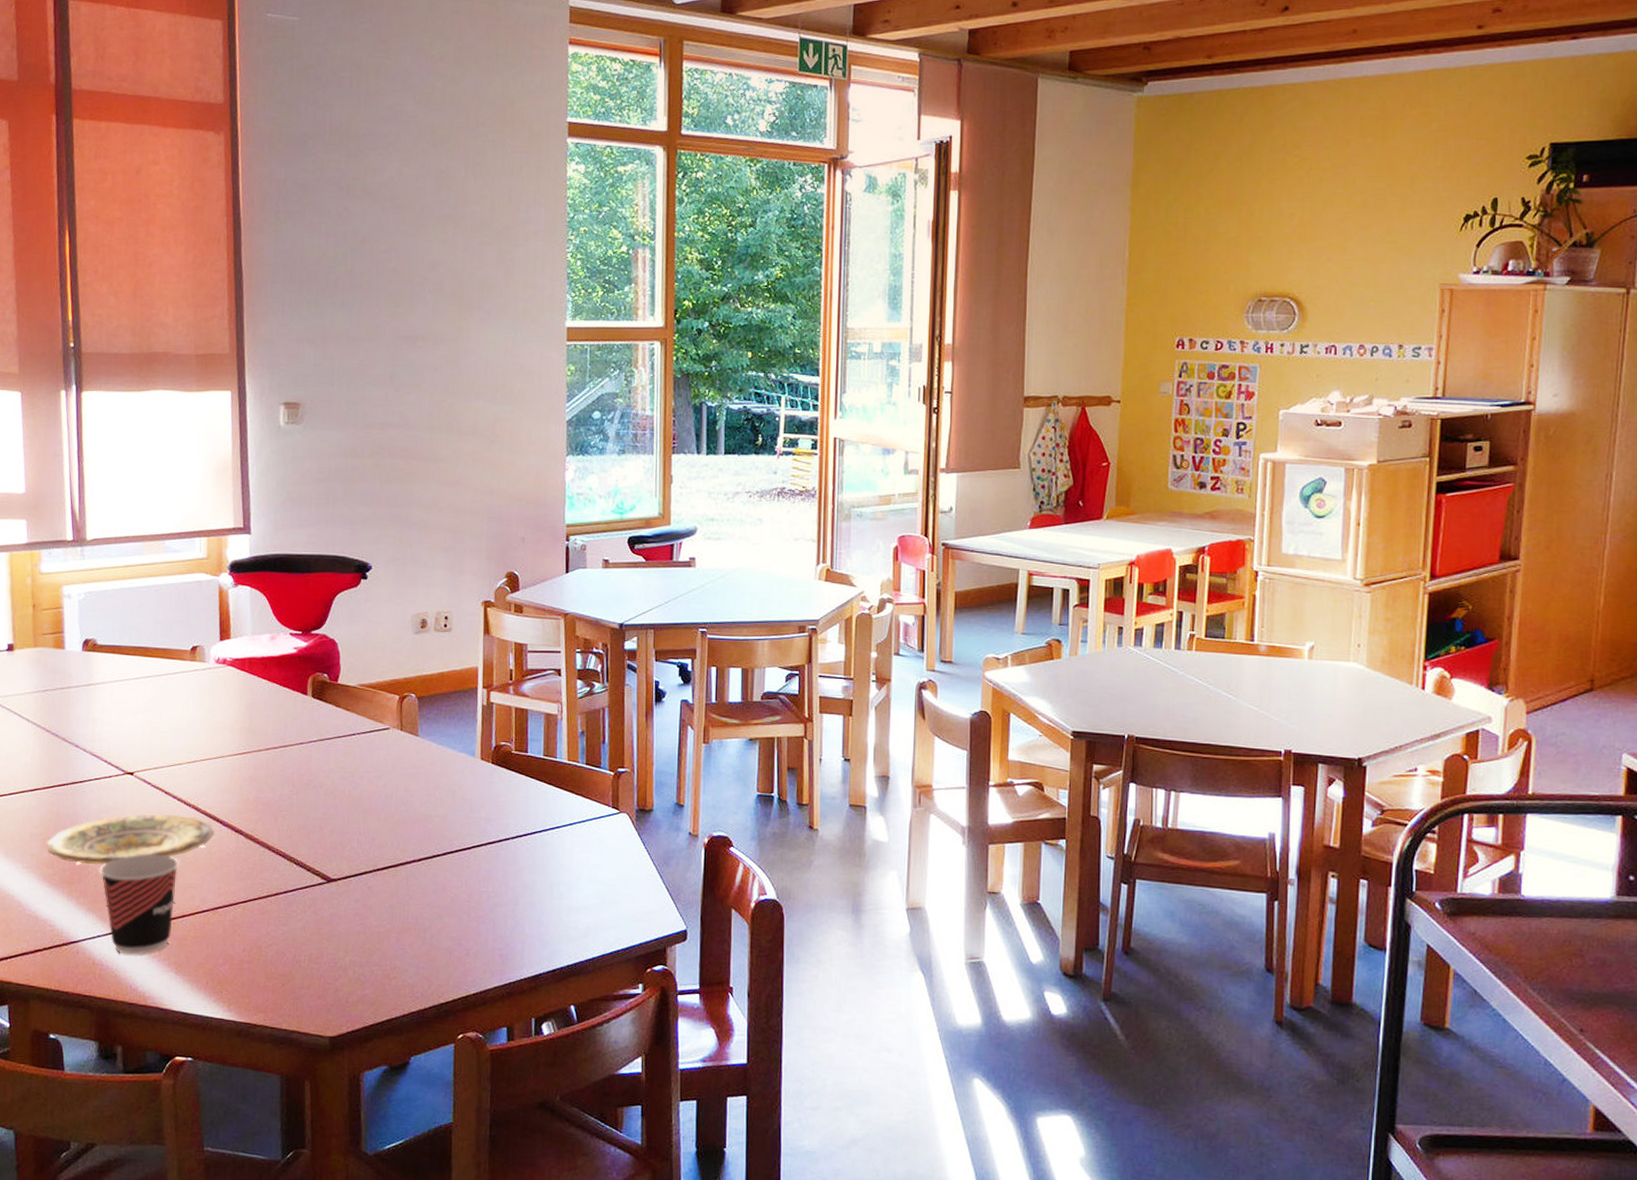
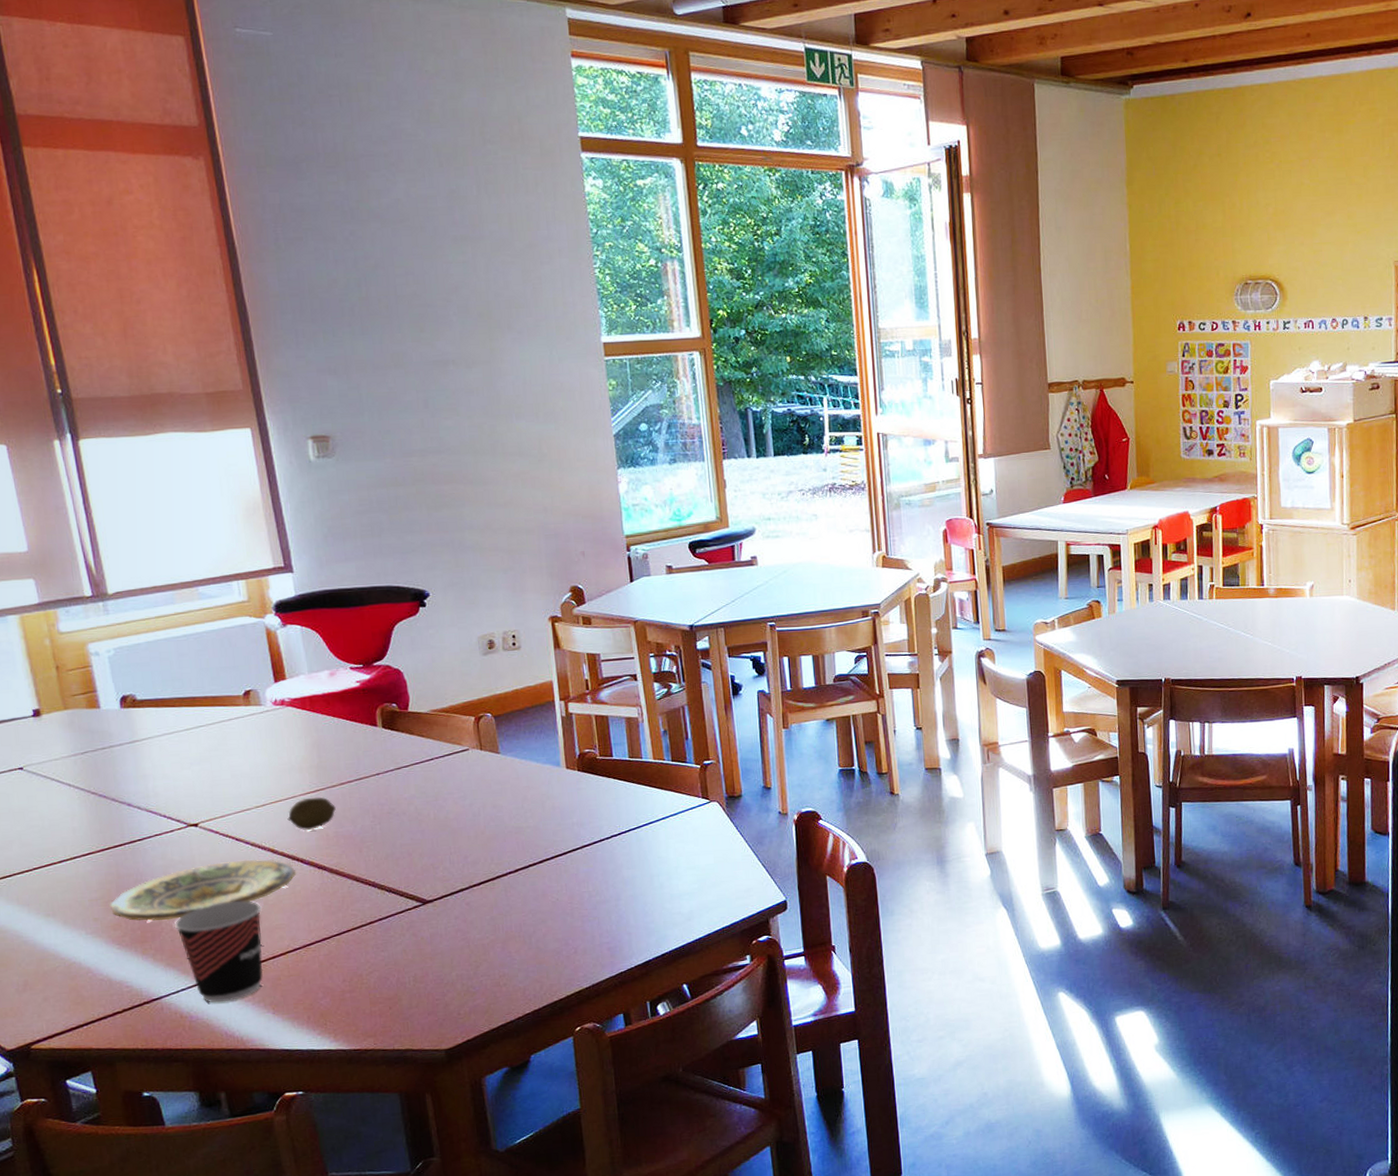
fruit: none [214,759,259,793] -> present [287,797,336,831]

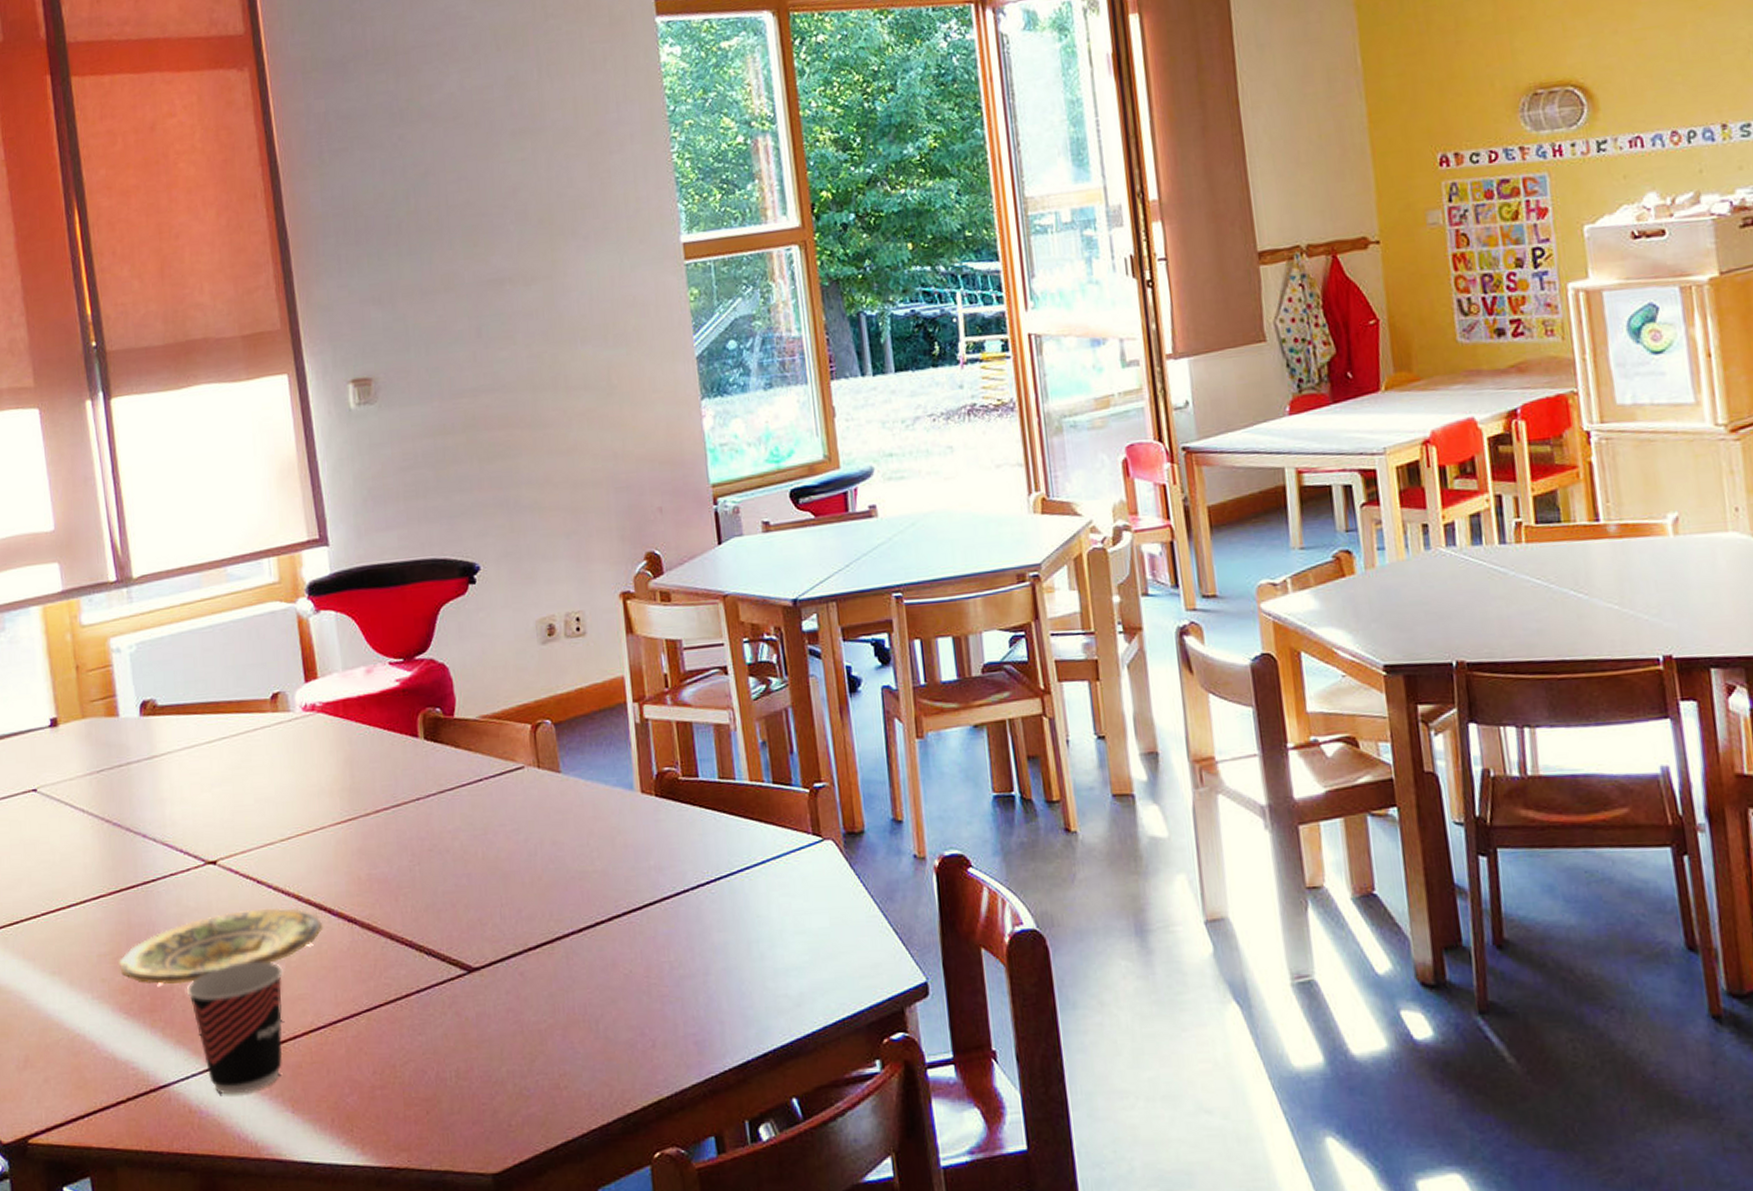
fruit: present [287,797,336,831] -> none [315,828,370,872]

